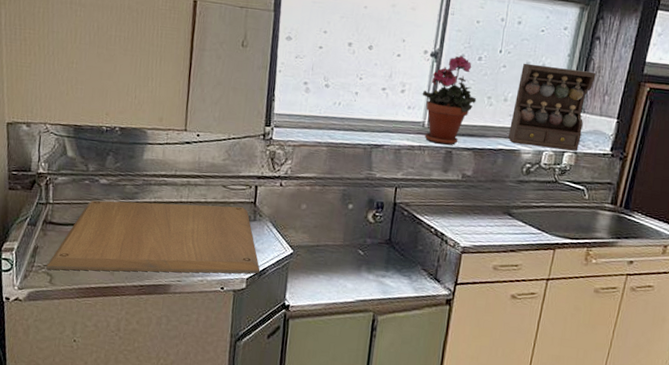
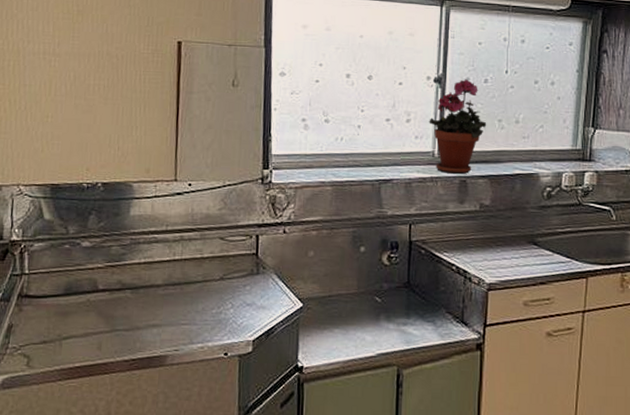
chopping board: present [46,200,260,274] -> none [23,260,268,351]
spice rack: present [507,63,596,151] -> none [523,82,607,170]

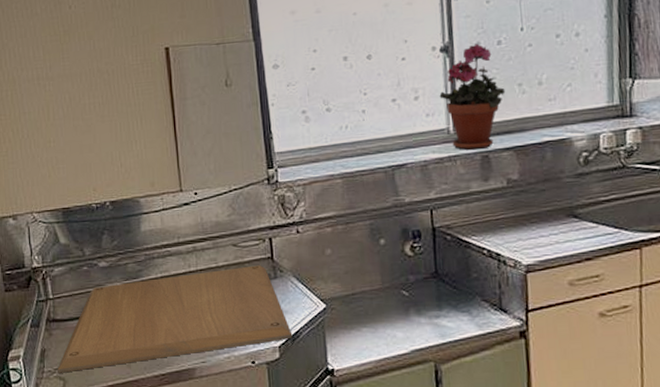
chopping board: none [23,260,268,351] -> present [57,265,293,373]

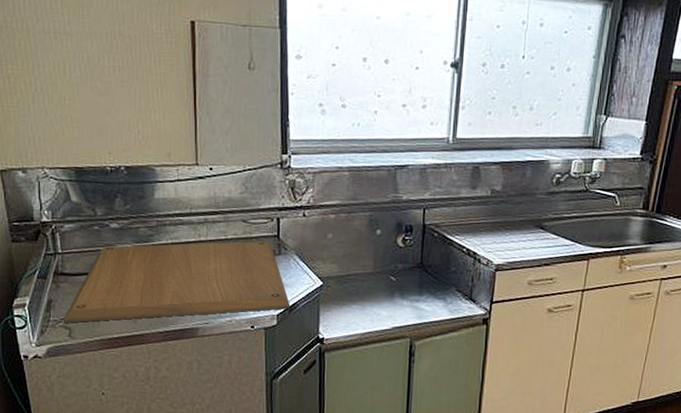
potted plant: present [439,43,506,150] -> none [444,64,502,160]

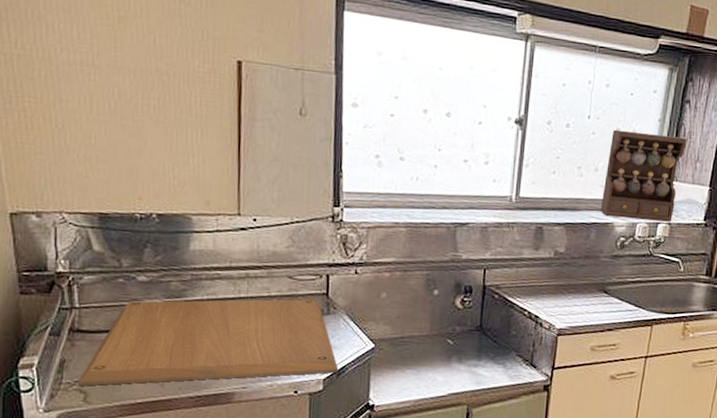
spice rack: none [535,68,622,157] -> present [600,129,687,222]

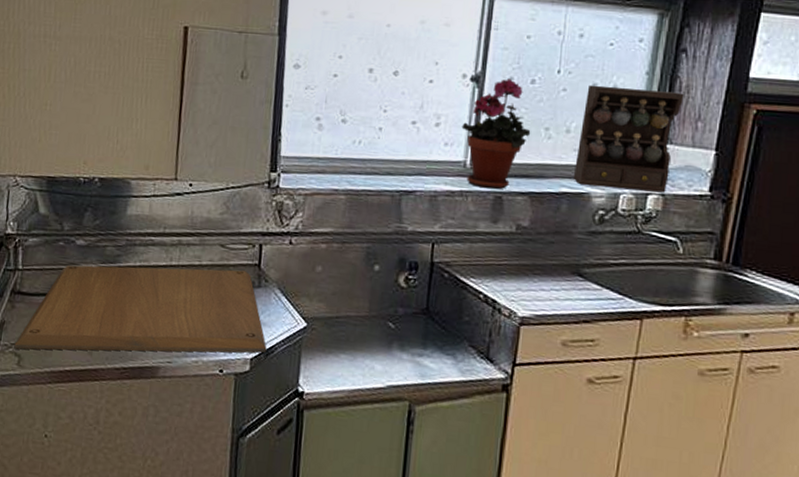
potted plant: none [508,122,566,220] -> present [461,78,531,189]

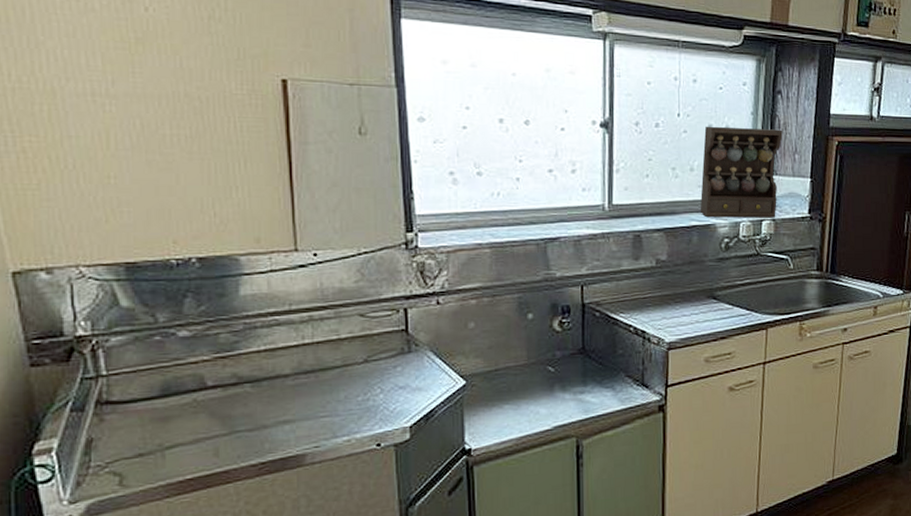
chopping board: present [14,265,267,353] -> none [111,338,426,468]
potted plant: present [461,78,531,189] -> none [597,123,660,228]

